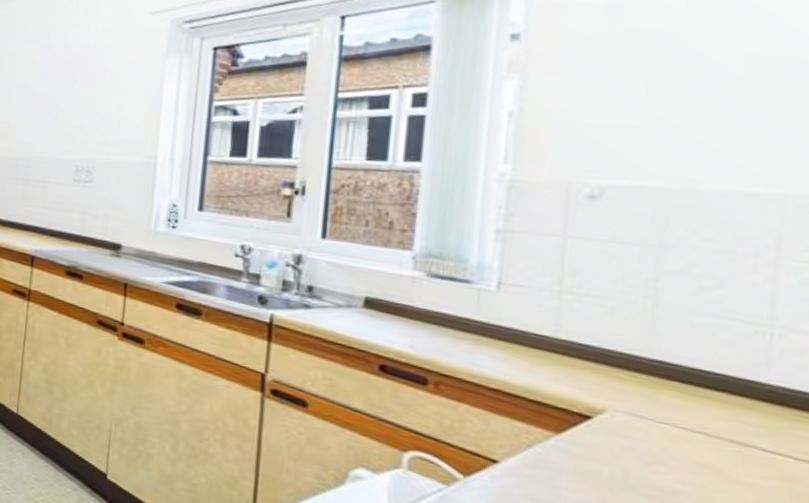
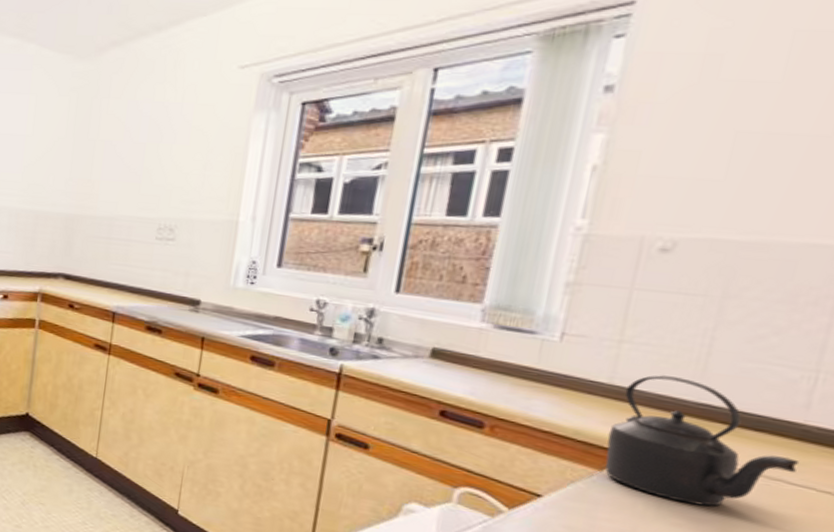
kettle: none [560,328,770,476] -> present [605,375,800,507]

